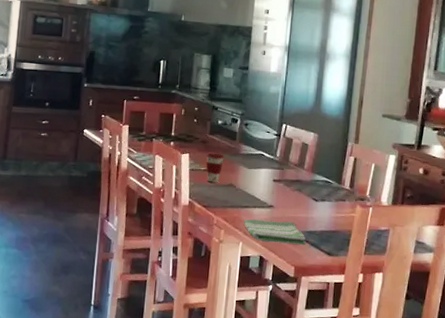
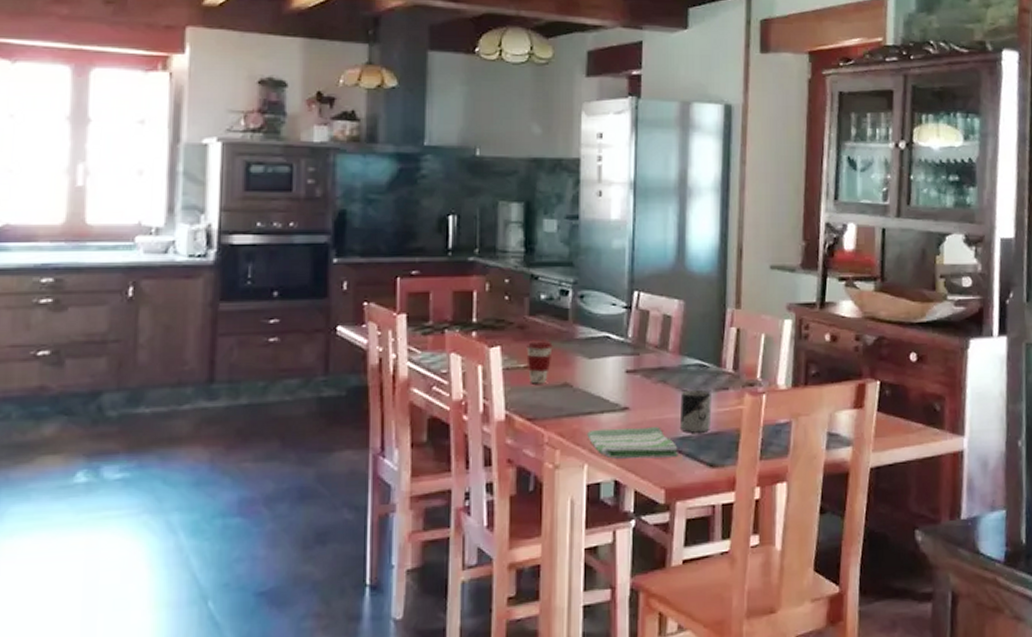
cup: none [308,198,333,231] -> present [679,389,712,434]

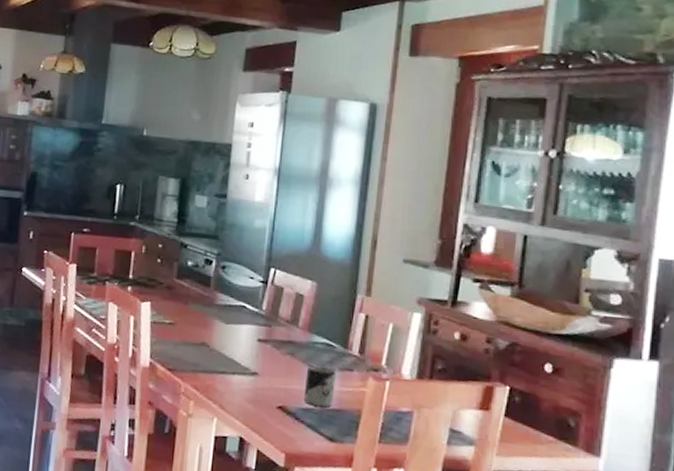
coffee cup: present [526,339,553,384] -> none [171,300,195,340]
dish towel: present [587,426,678,459] -> none [218,387,301,426]

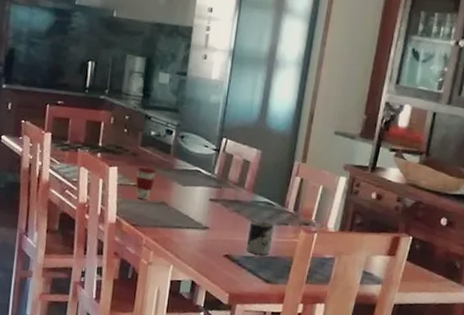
coffee cup: none [171,300,195,340] -> present [136,165,157,200]

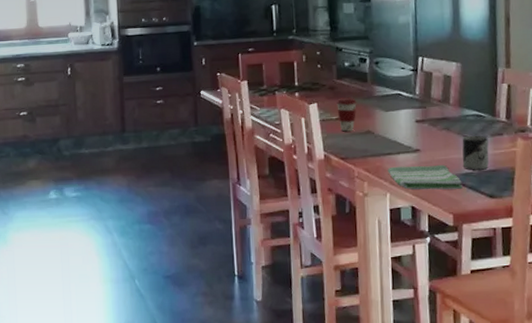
dish towel: none [175,240,243,271] -> present [388,164,463,190]

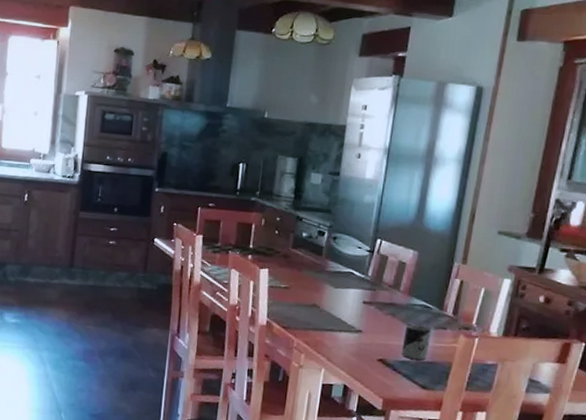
coffee cup: present [336,97,357,132] -> none [287,267,308,302]
dish towel: present [388,164,463,190] -> none [326,343,398,376]

